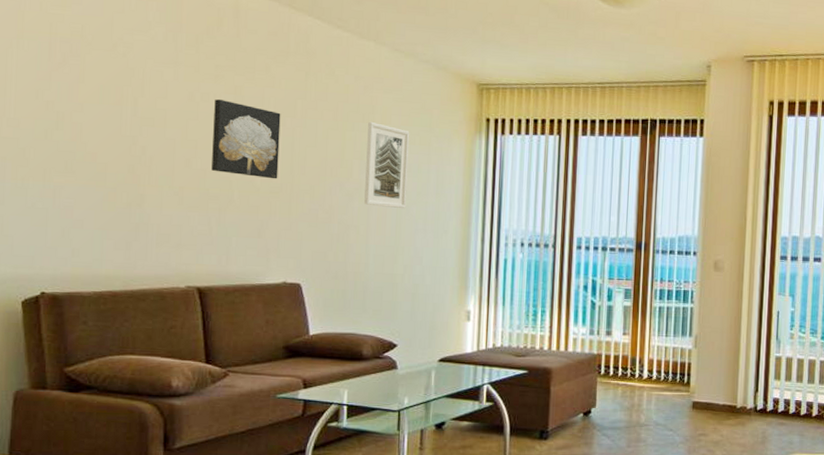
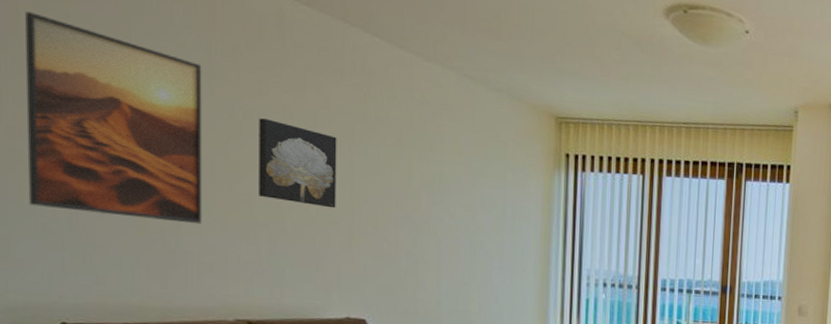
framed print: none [21,17,169,199] -> present [25,11,203,224]
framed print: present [364,121,410,209] -> none [434,151,483,245]

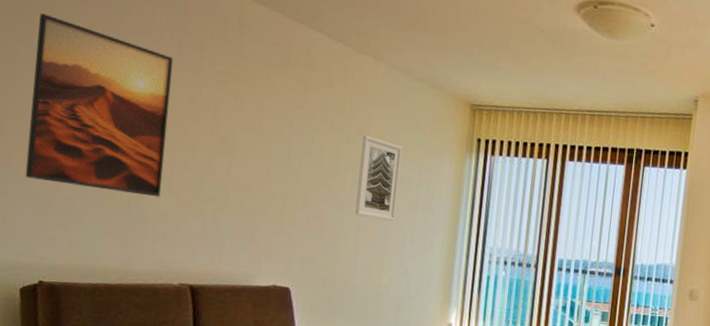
wall art: present [259,118,337,209] -> none [209,104,279,186]
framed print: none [434,151,483,245] -> present [355,134,403,222]

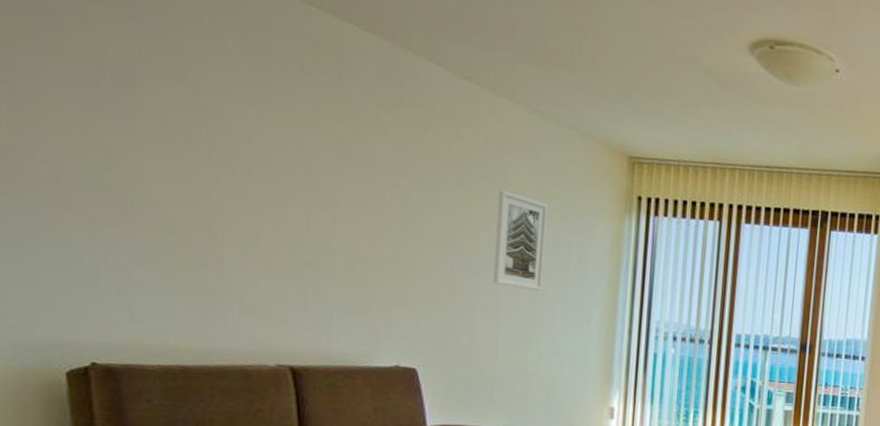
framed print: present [25,13,174,197] -> none [63,30,254,262]

